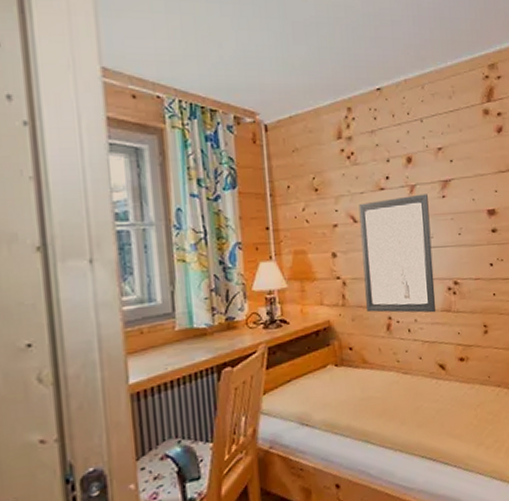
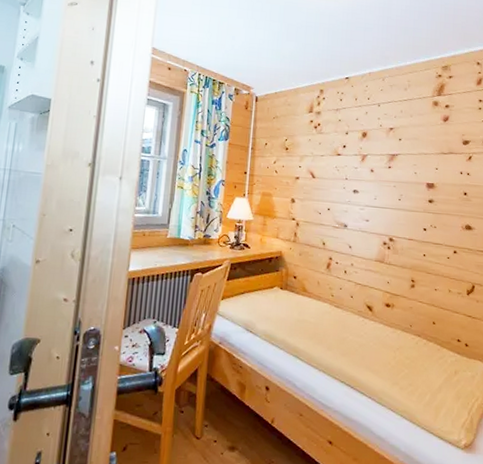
wall art: present [358,194,436,313] -> none [313,162,376,261]

